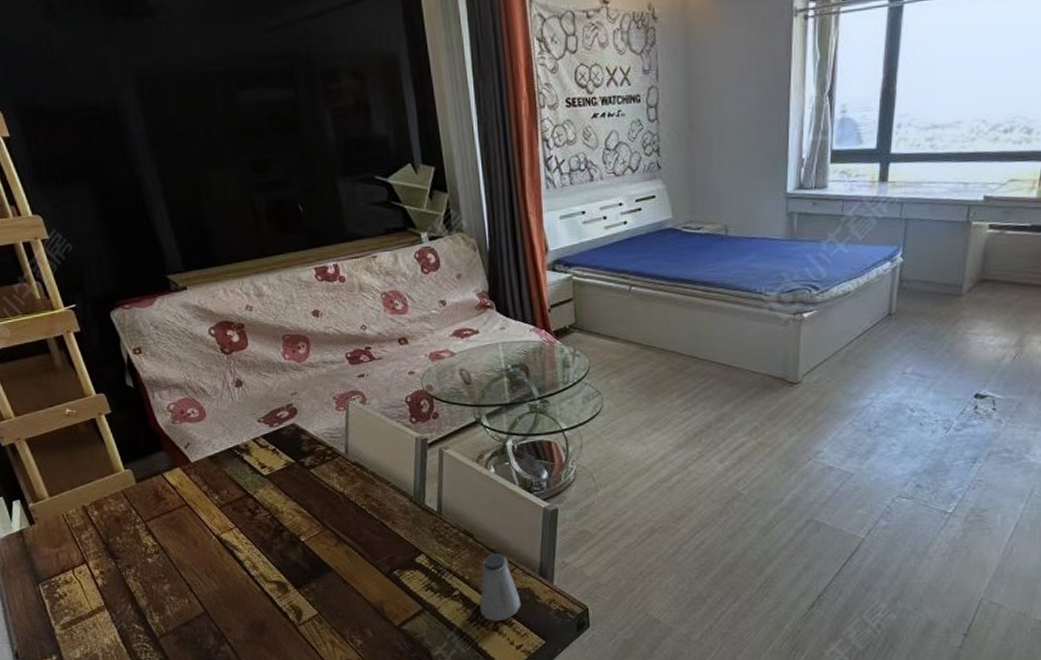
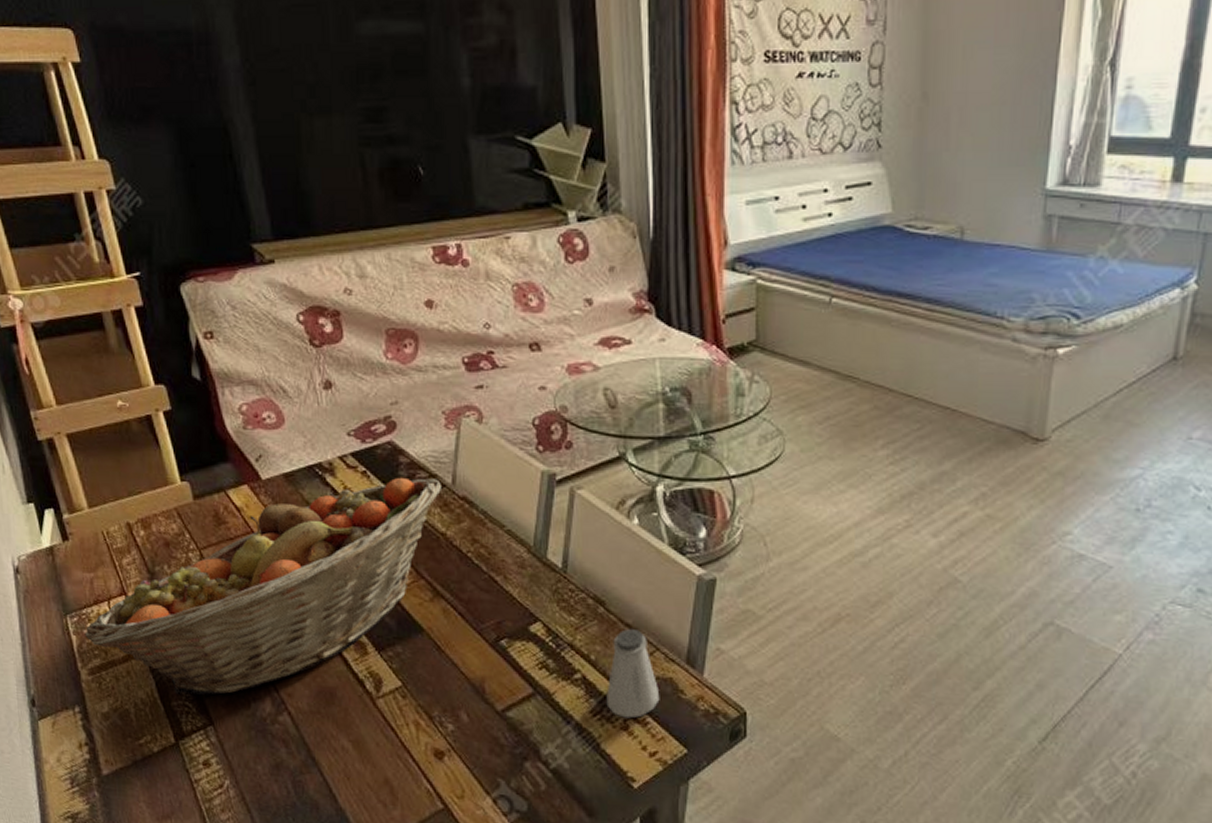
fruit basket: none [55,450,337,639] -> present [84,477,441,695]

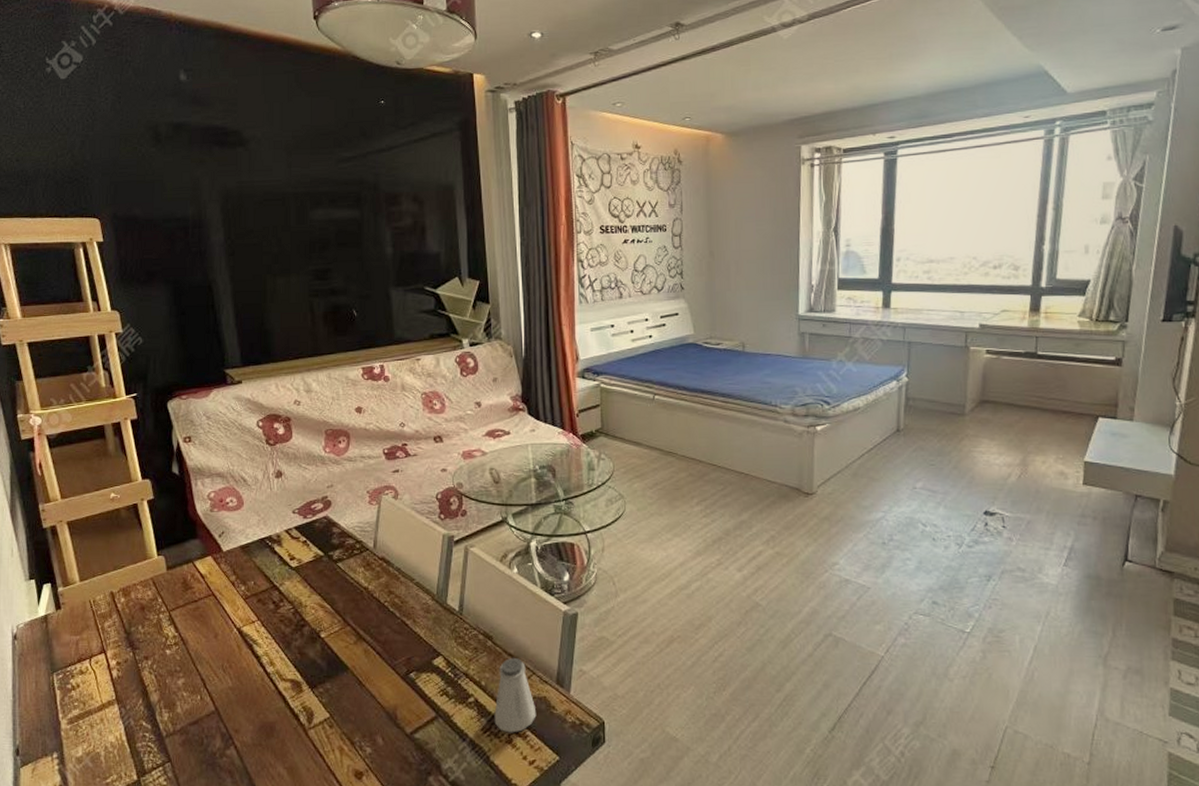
fruit basket: present [84,477,441,695] -> none [67,544,365,737]

